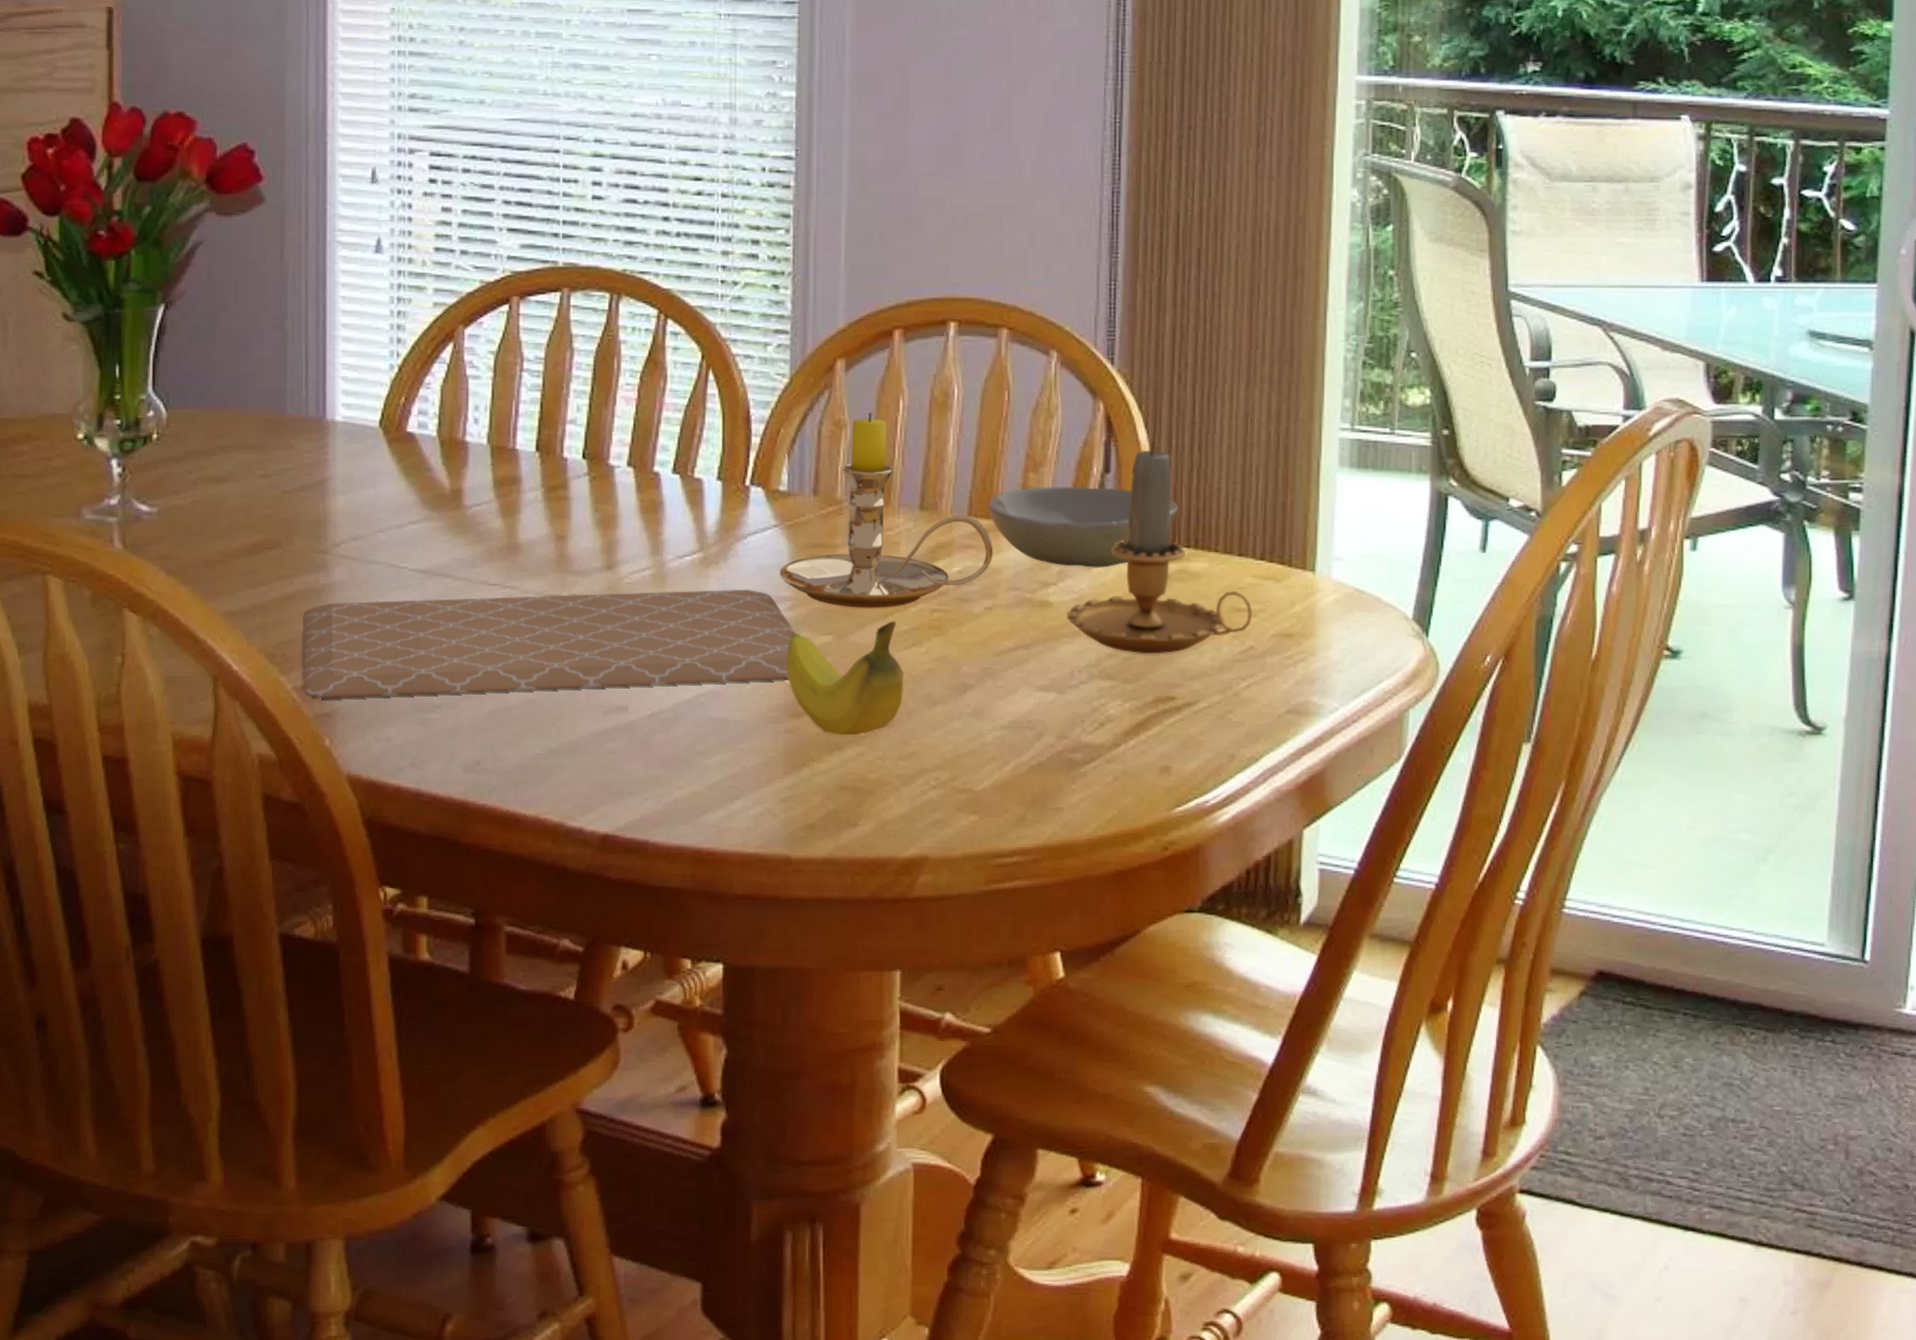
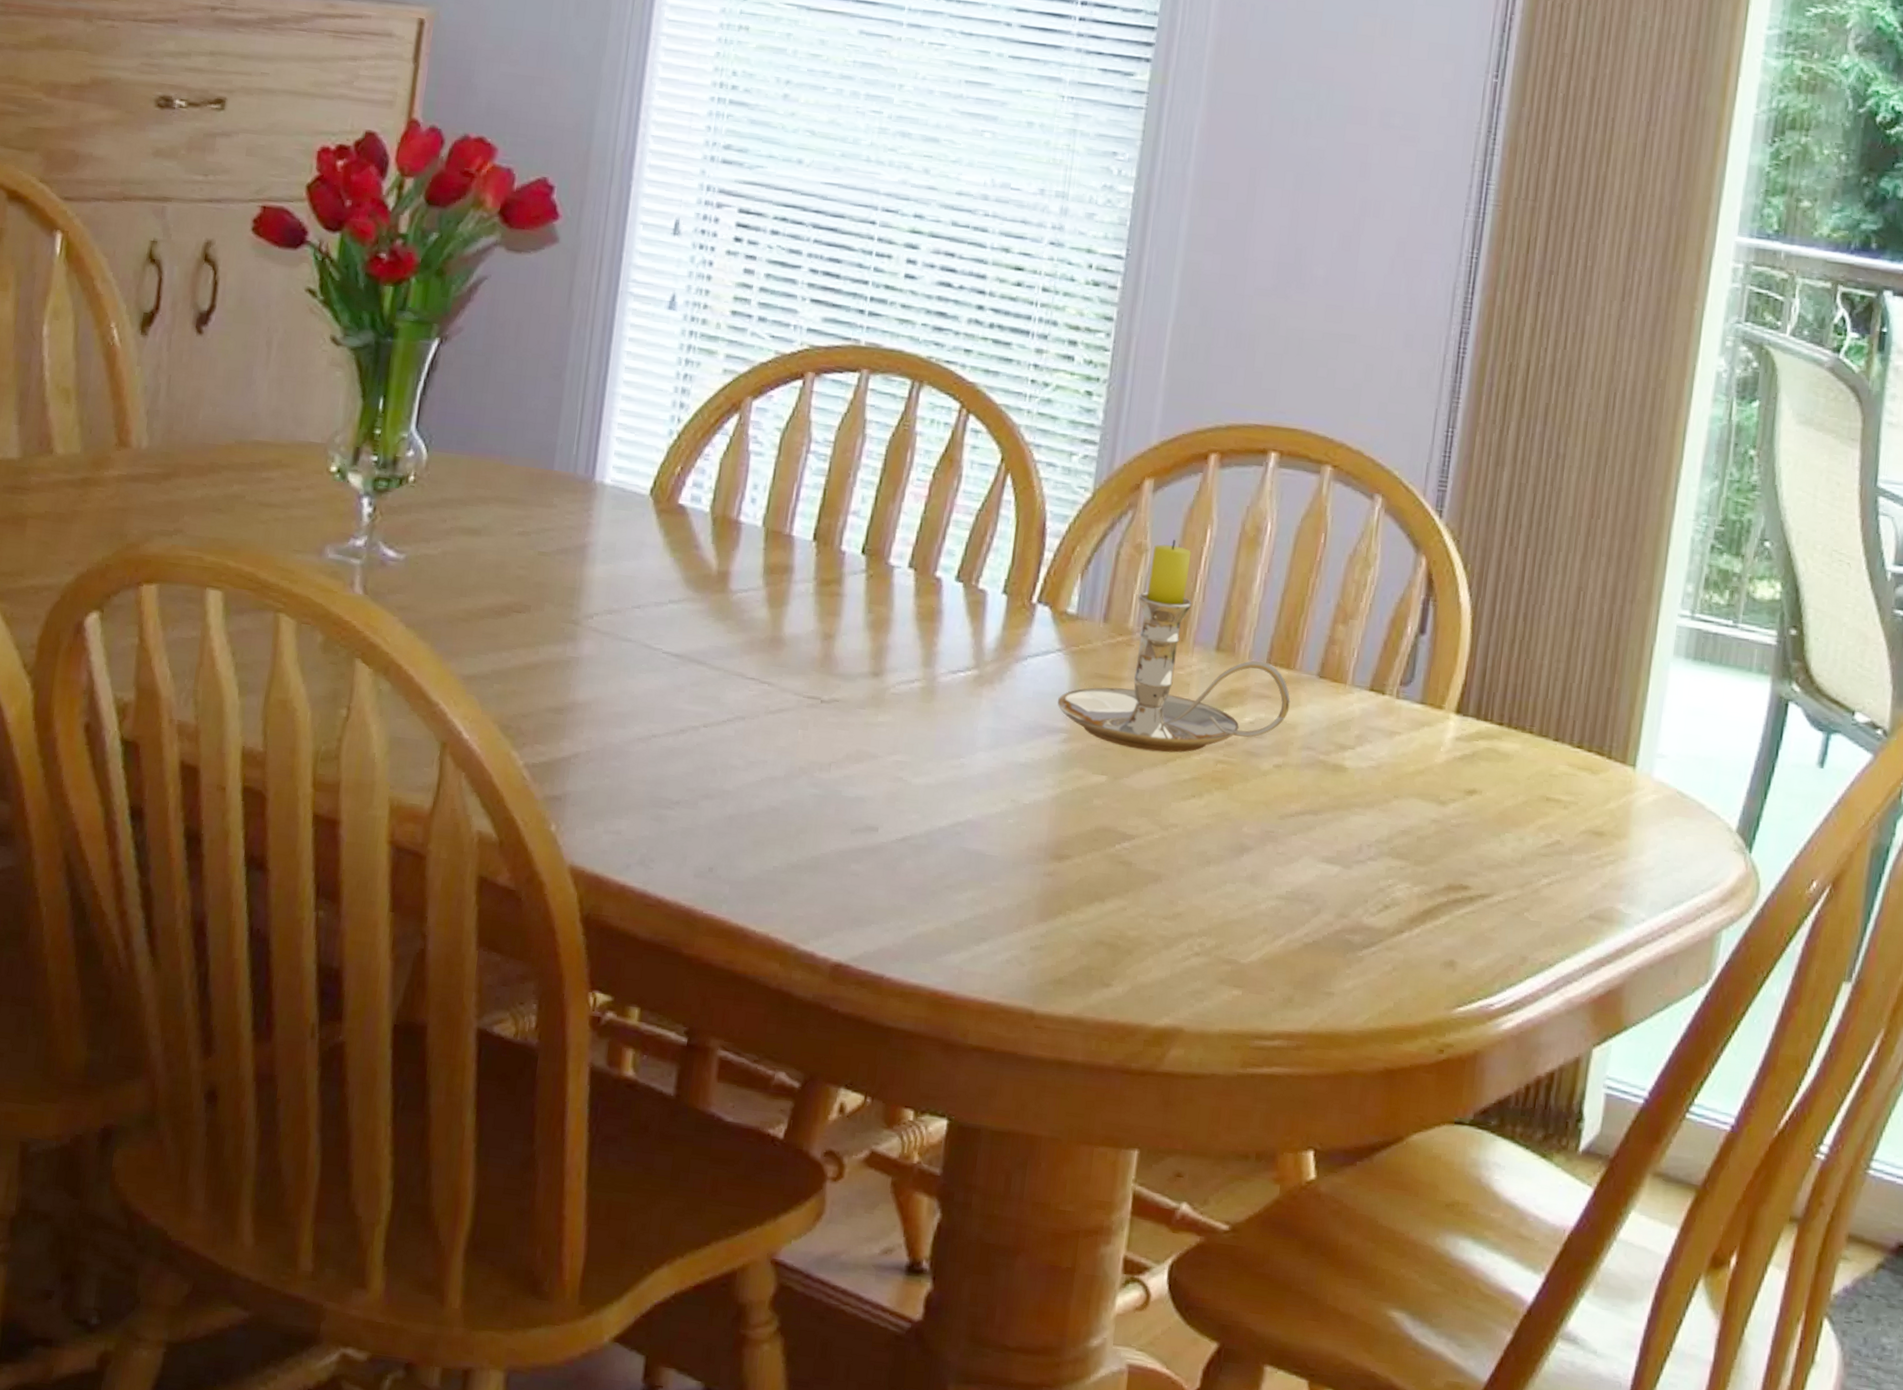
placemat: present [302,589,797,699] -> none [534,678,1068,819]
fruit: present [787,621,904,736] -> none [1053,767,1179,887]
bowl: present [987,486,1178,568] -> none [1289,640,1495,737]
candlestick: present [1066,441,1253,654] -> none [1360,605,1563,838]

